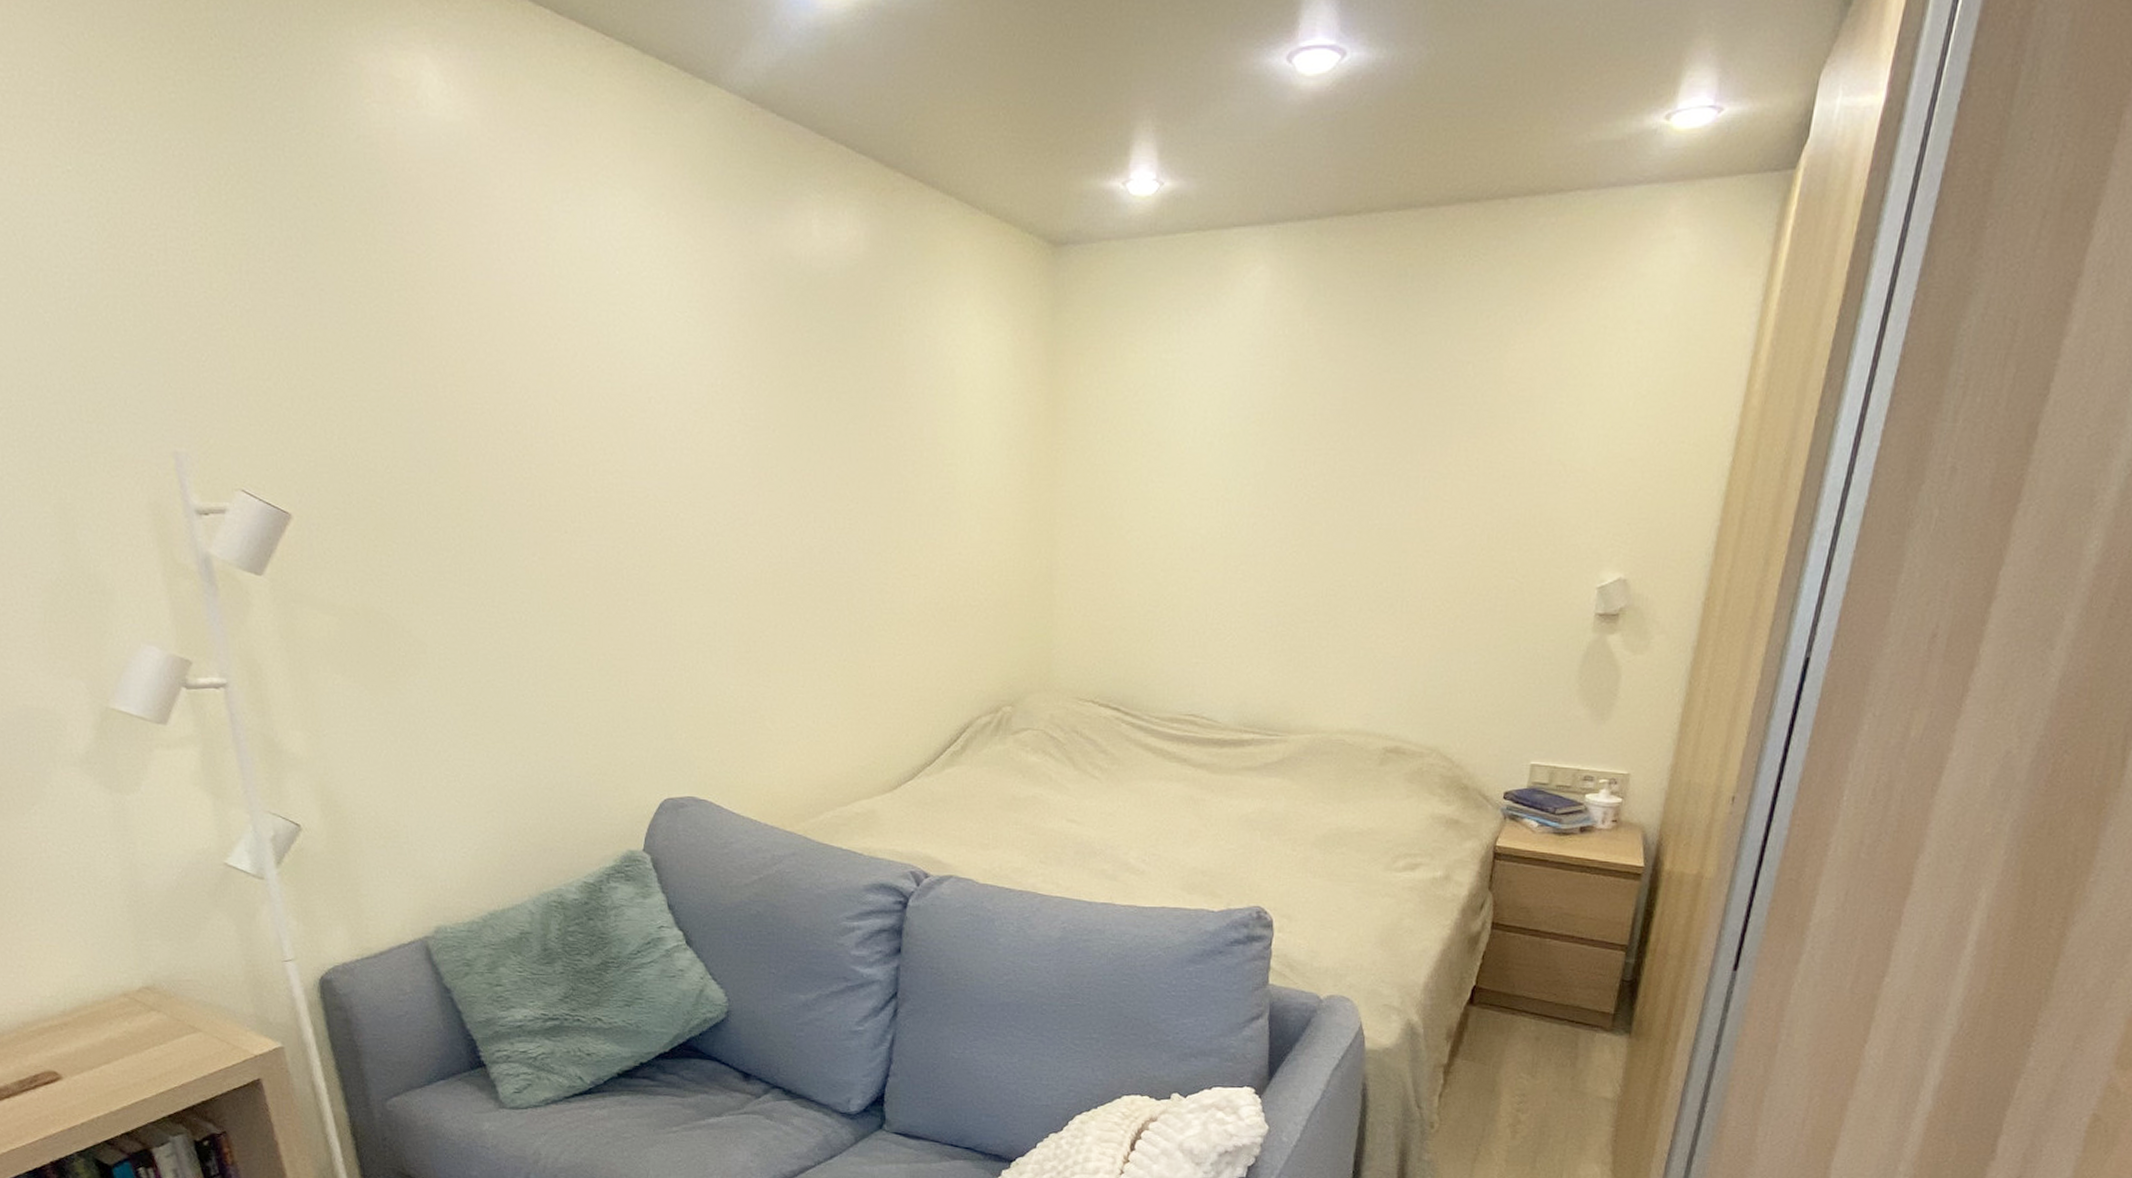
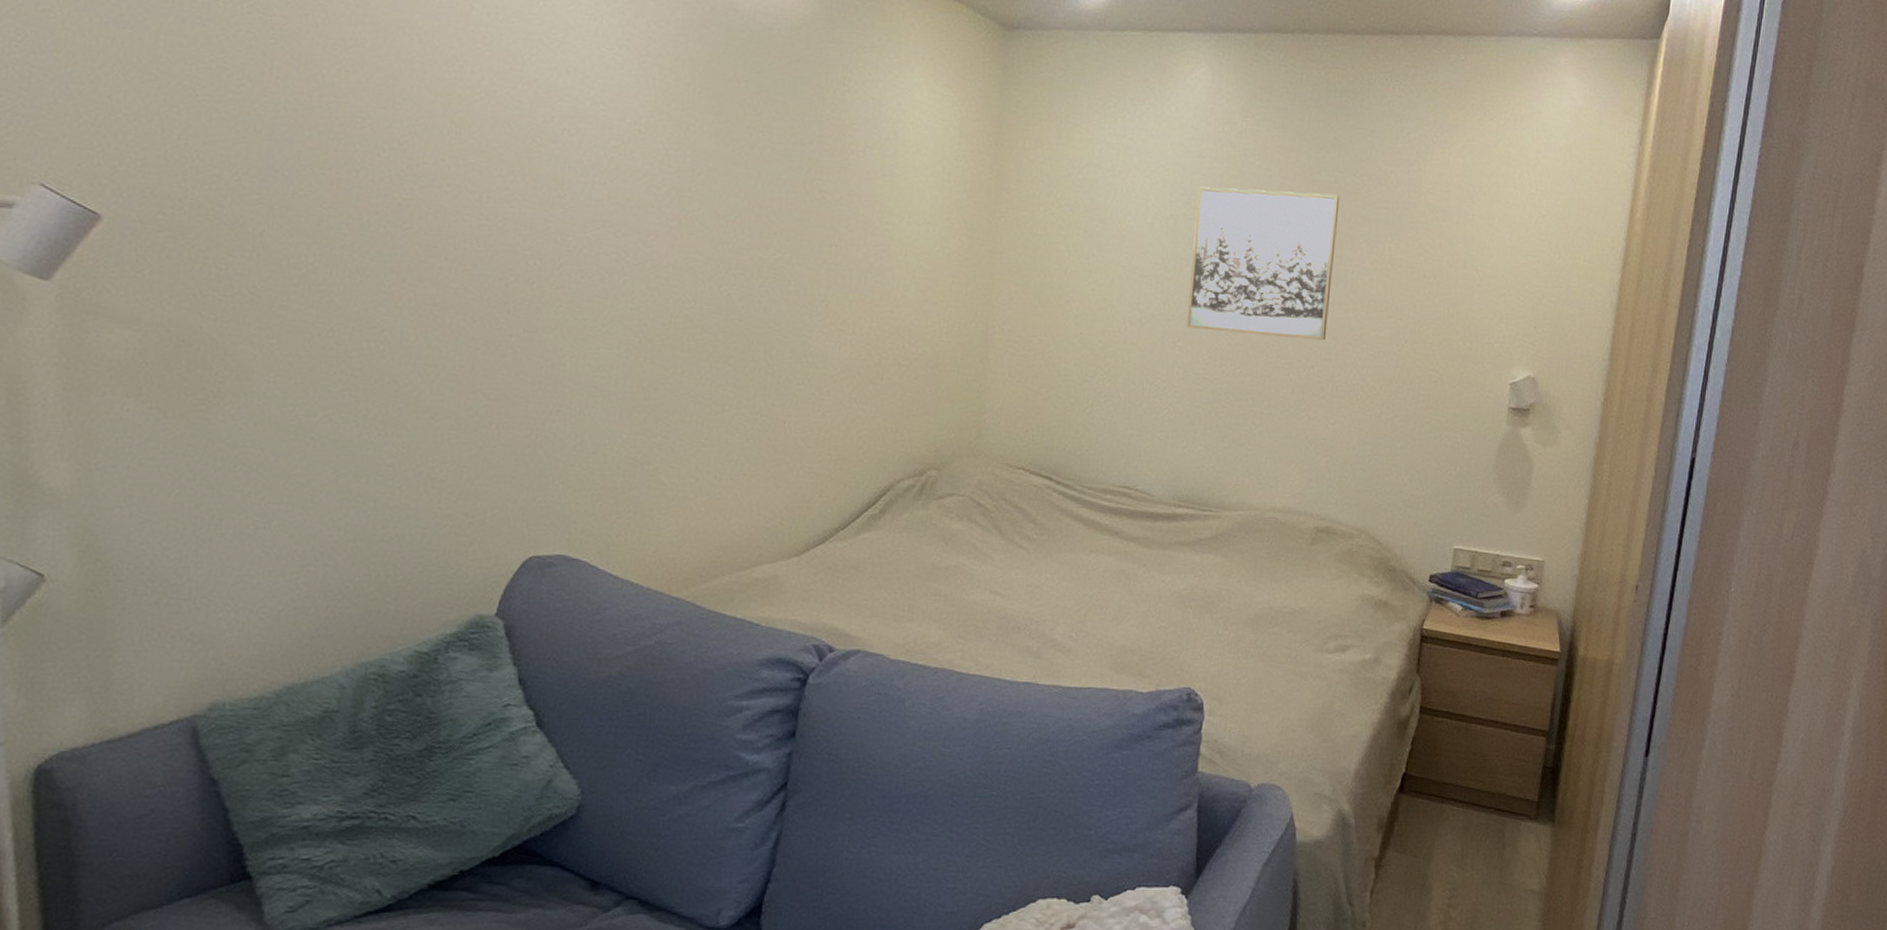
wall art: none [1248,393,1411,555] -> present [1186,186,1340,341]

